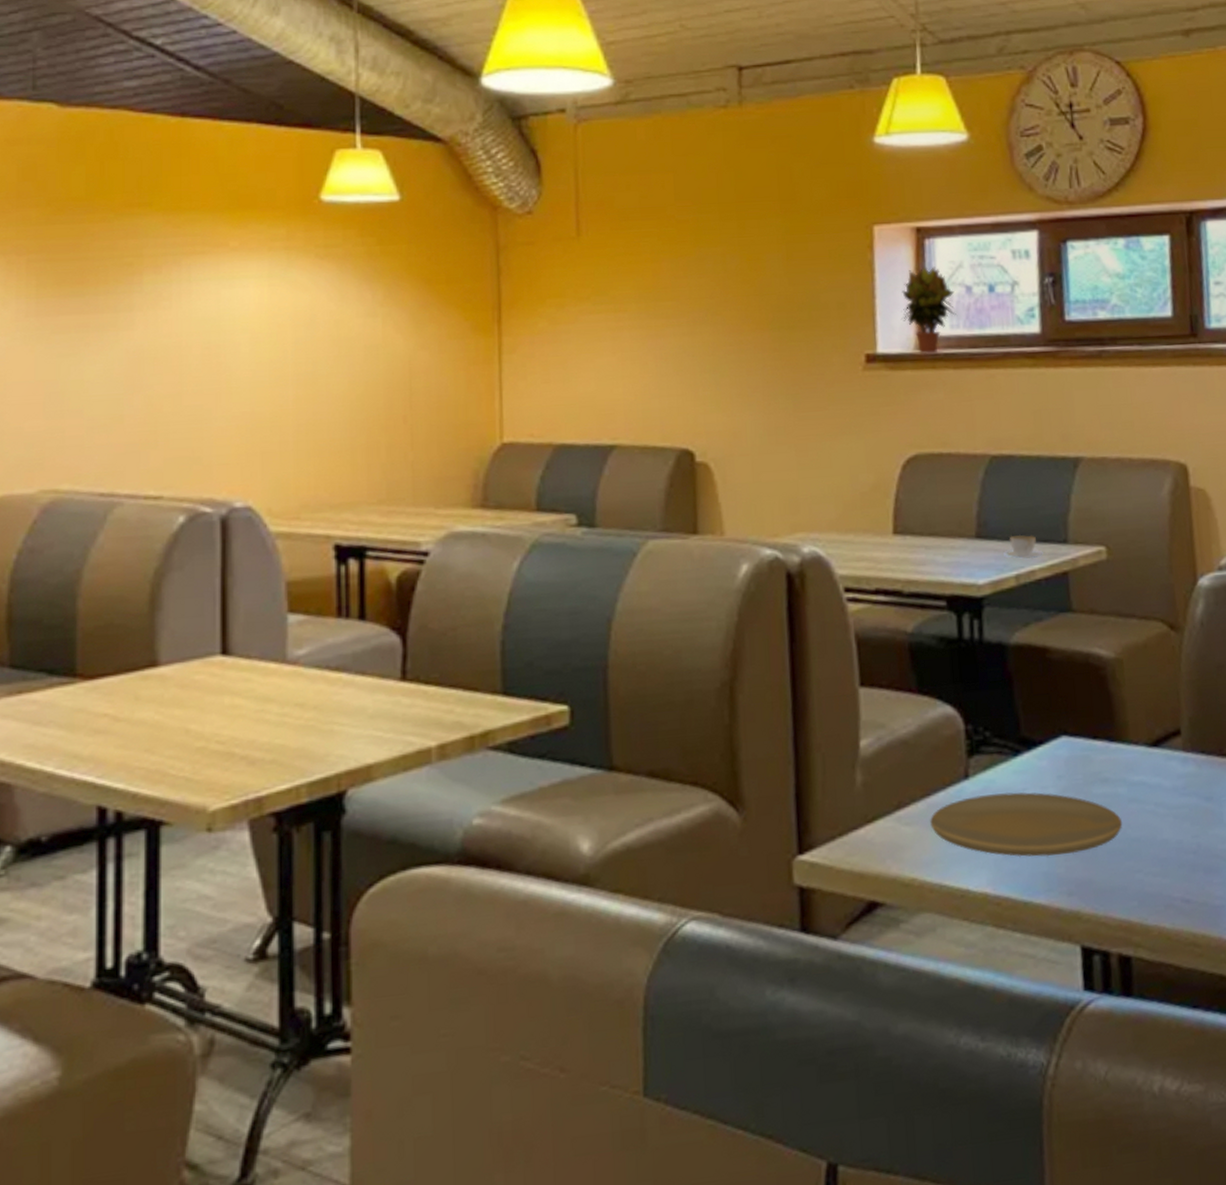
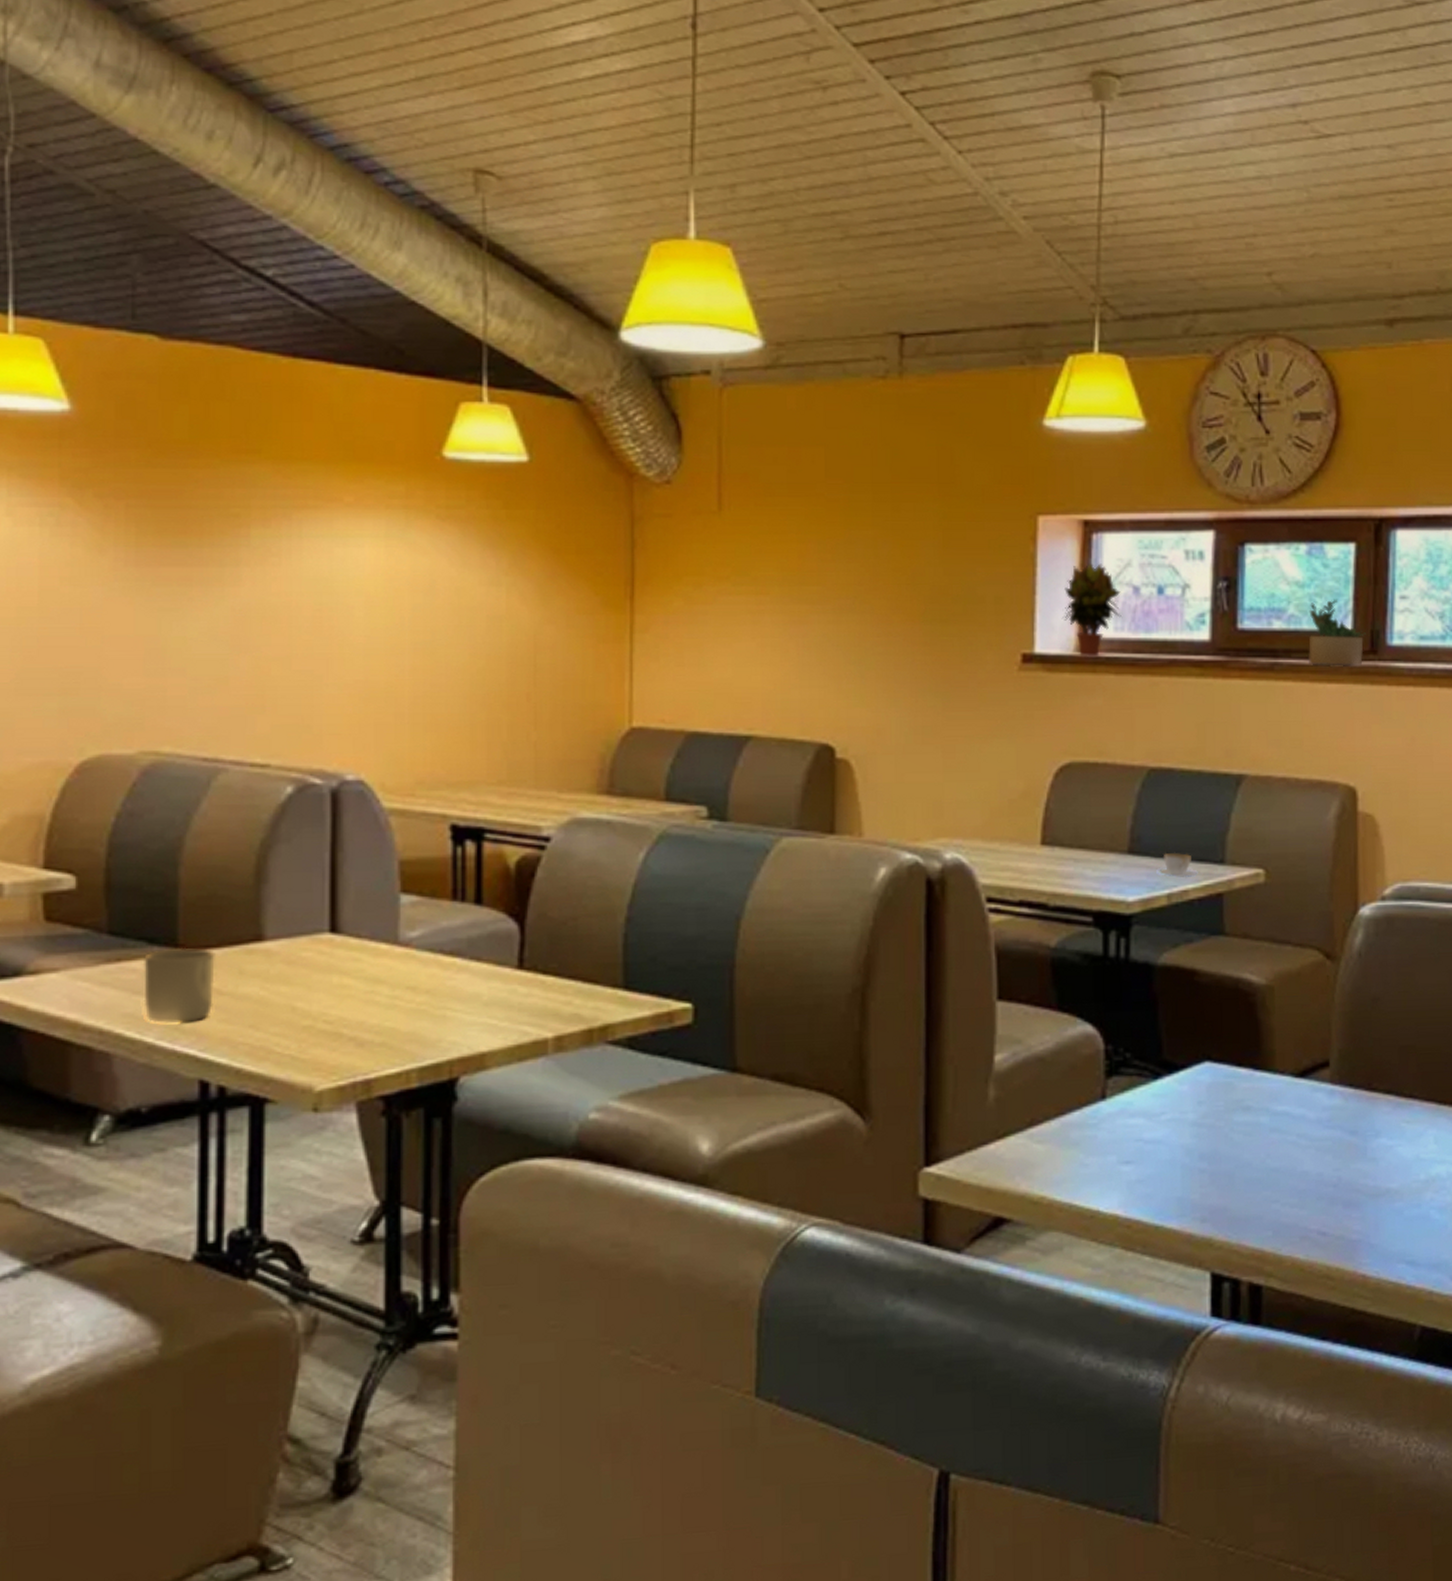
mug: none [44,676,112,752] -> present [143,947,215,1024]
plate: present [930,792,1123,857] -> none [1063,1115,1263,1182]
succulent plant: none [1130,287,1185,351] -> present [1309,599,1366,666]

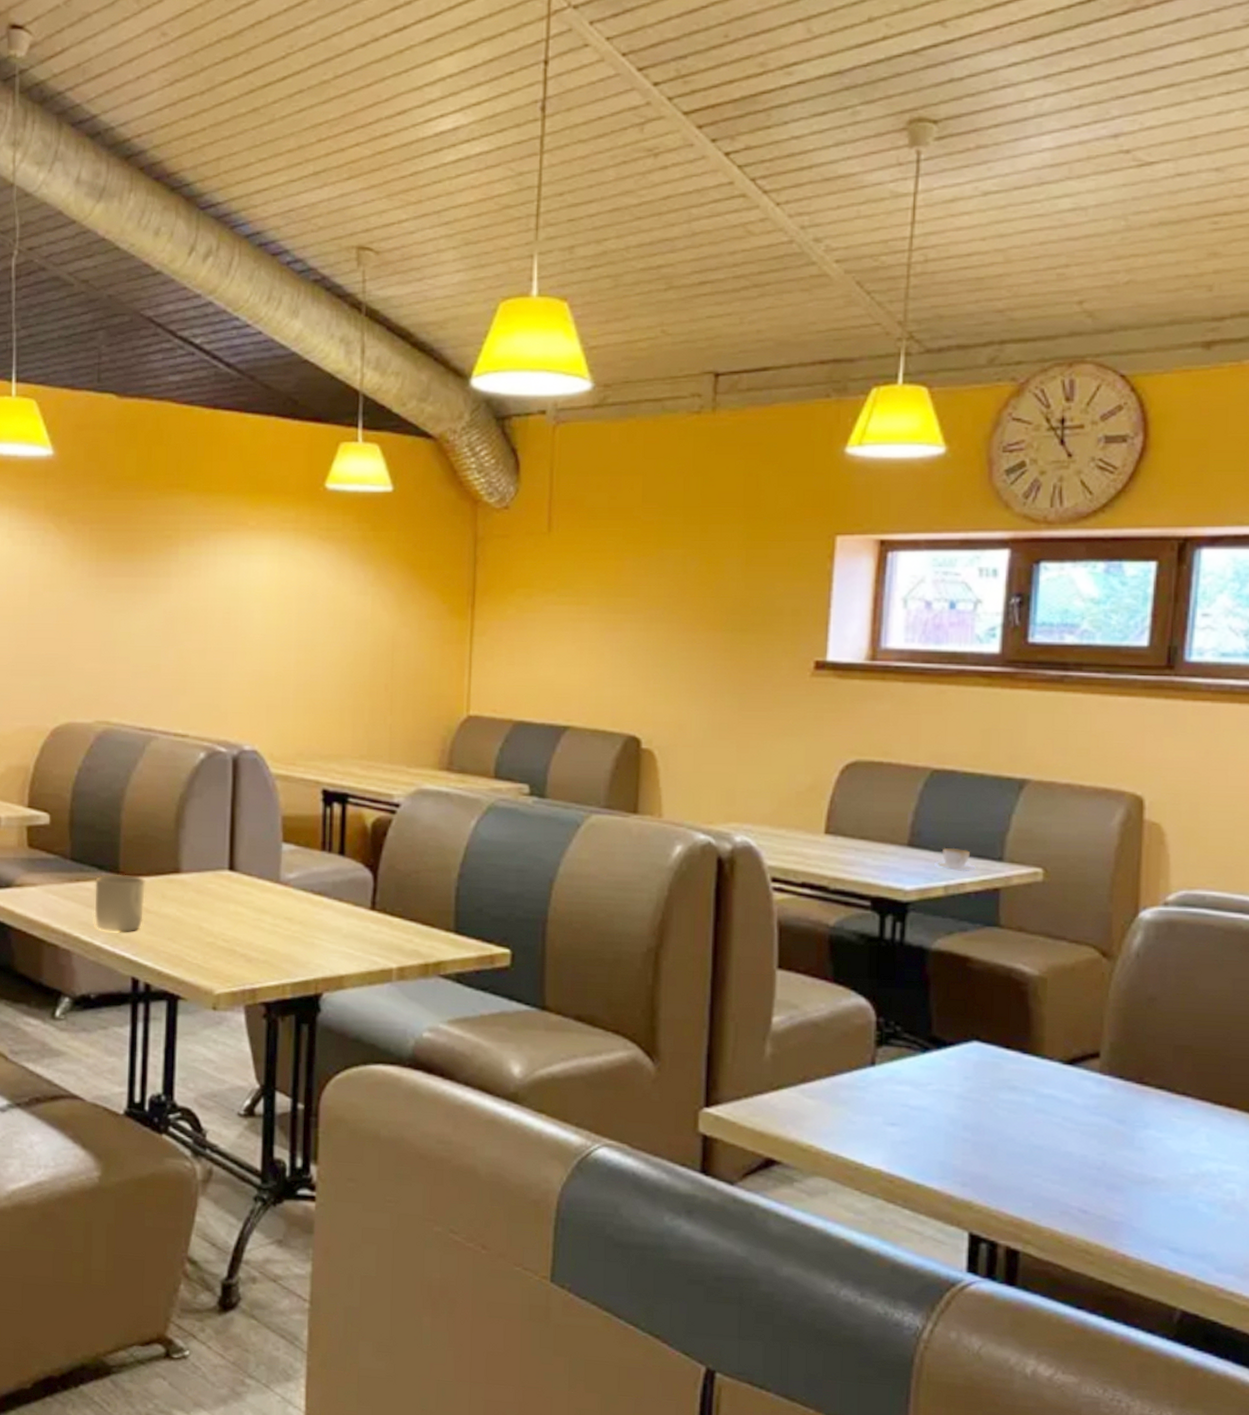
potted plant: present [1061,563,1121,658] -> none [854,580,913,666]
succulent plant: present [1309,599,1366,666] -> none [1100,615,1163,681]

